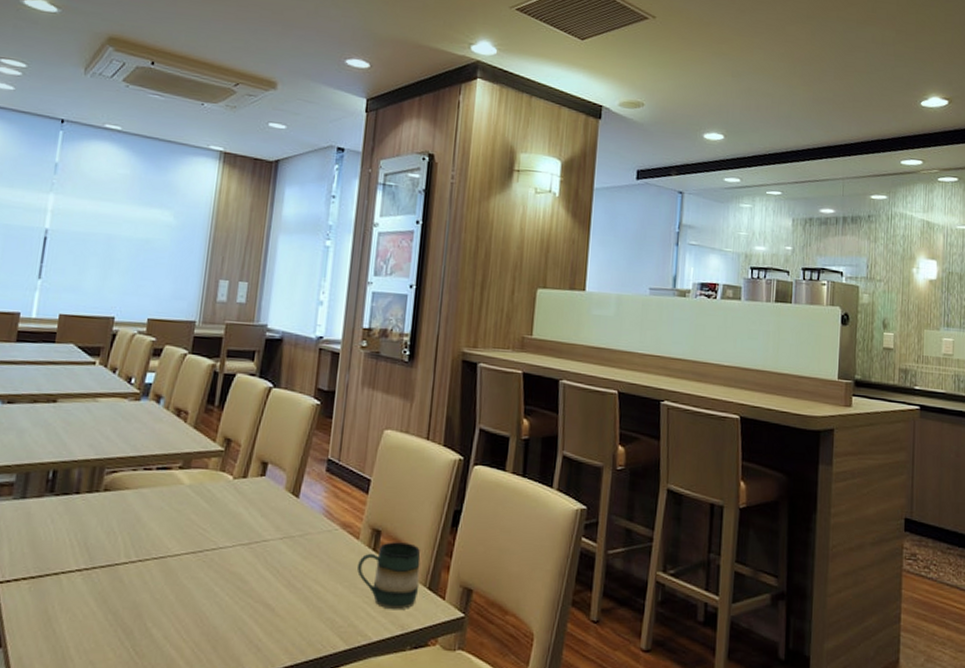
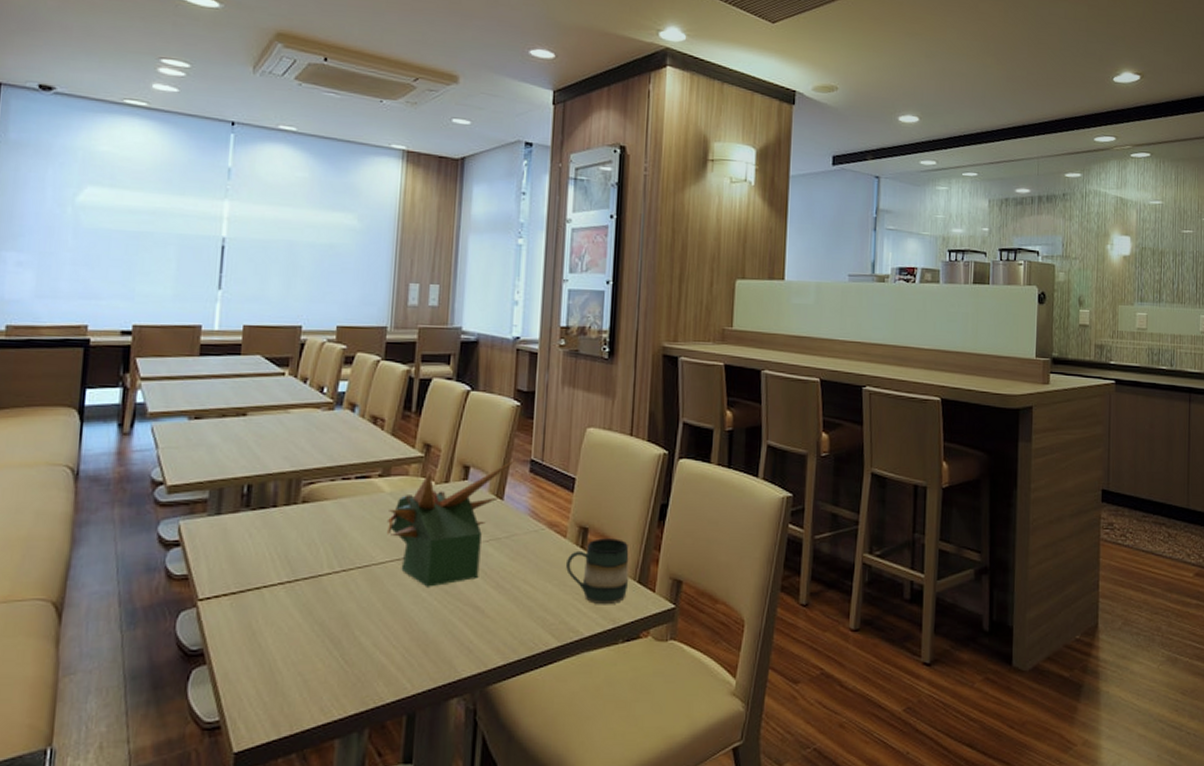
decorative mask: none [184,457,315,582] -> present [387,458,518,587]

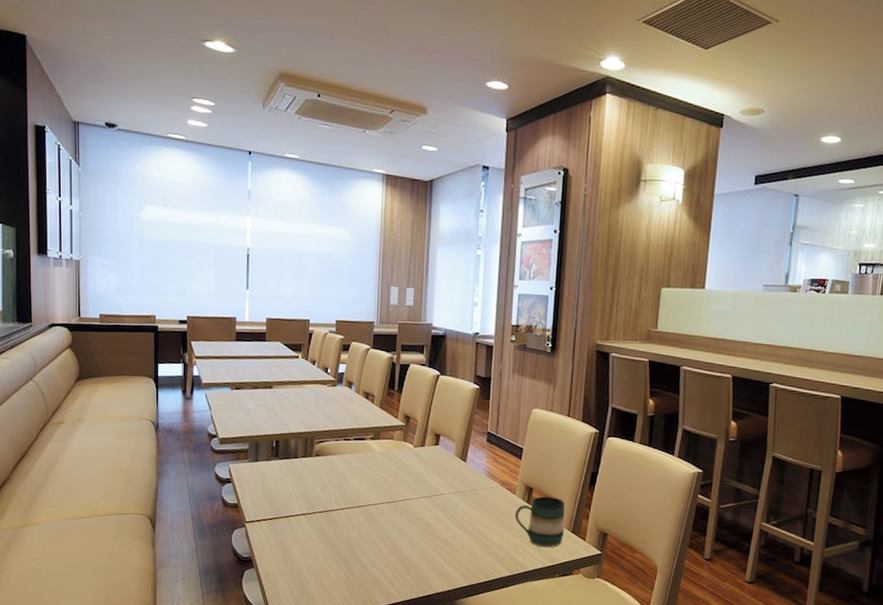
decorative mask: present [387,458,518,587] -> none [379,430,477,525]

